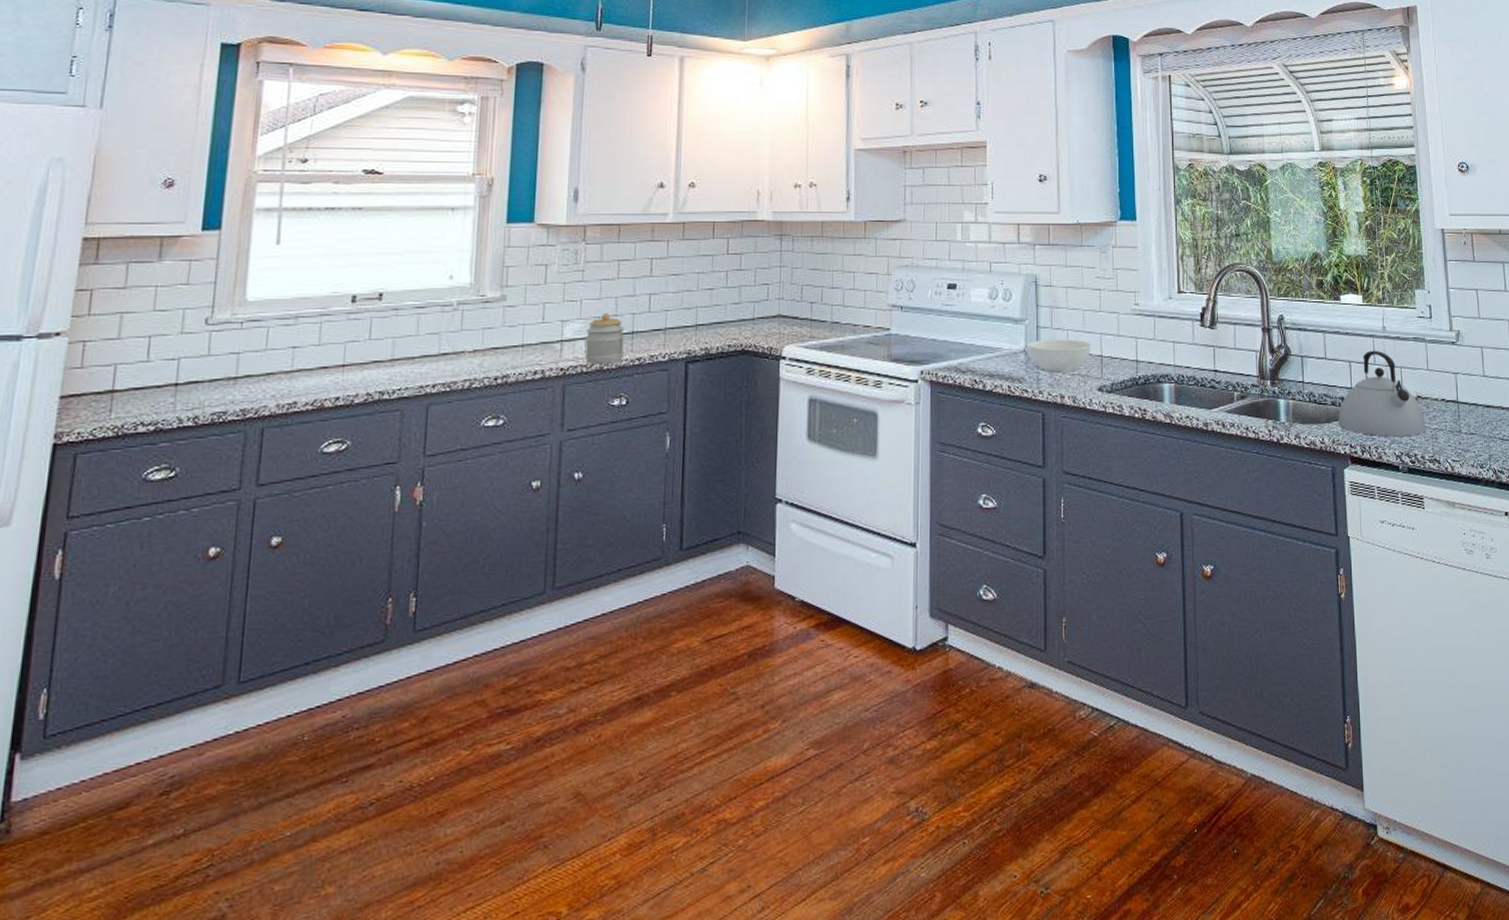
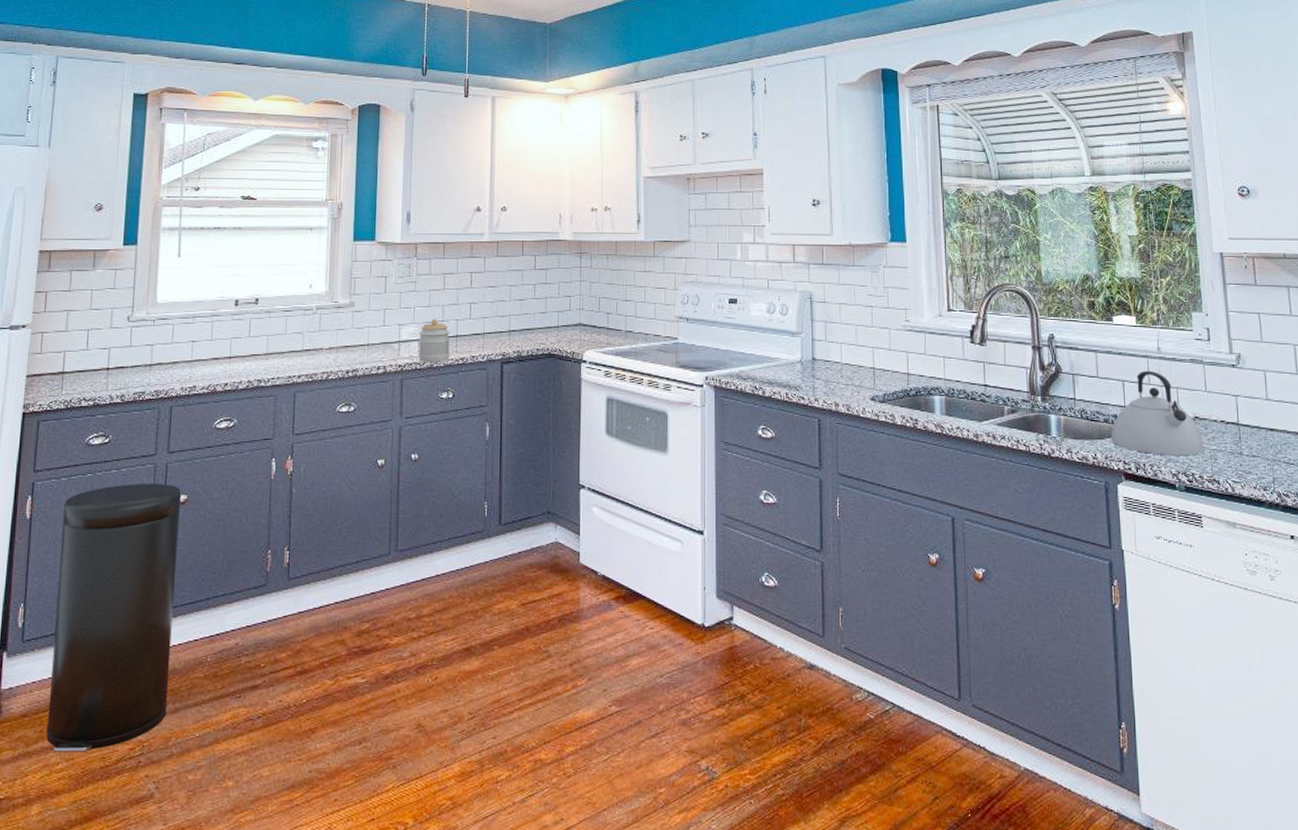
pedal bin: none [74,524,274,878] -> present [46,484,182,753]
bowl: present [1026,339,1092,373] -> none [802,351,865,383]

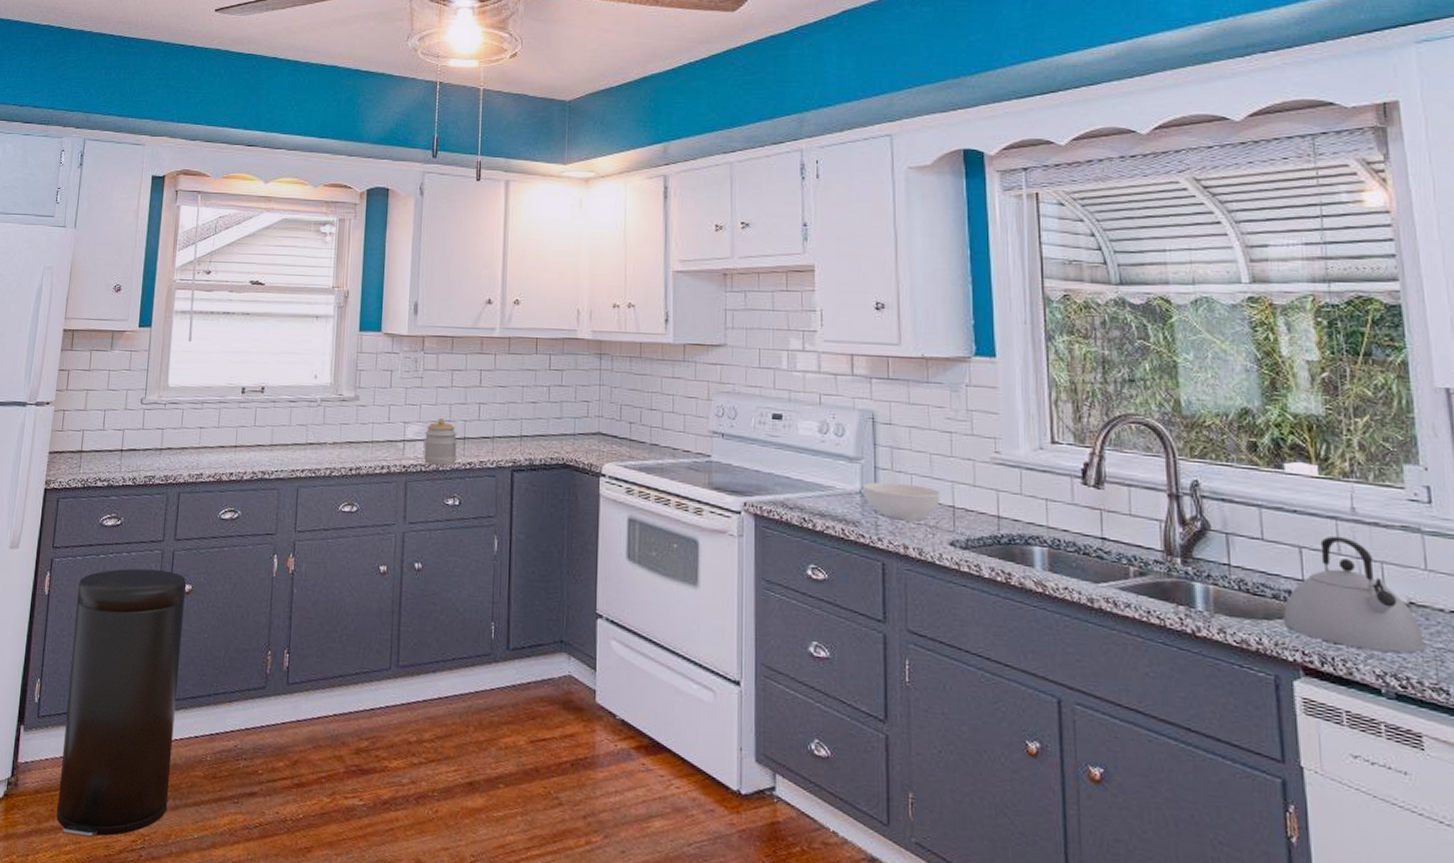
bowl: none [802,351,865,383] -> present [862,482,942,522]

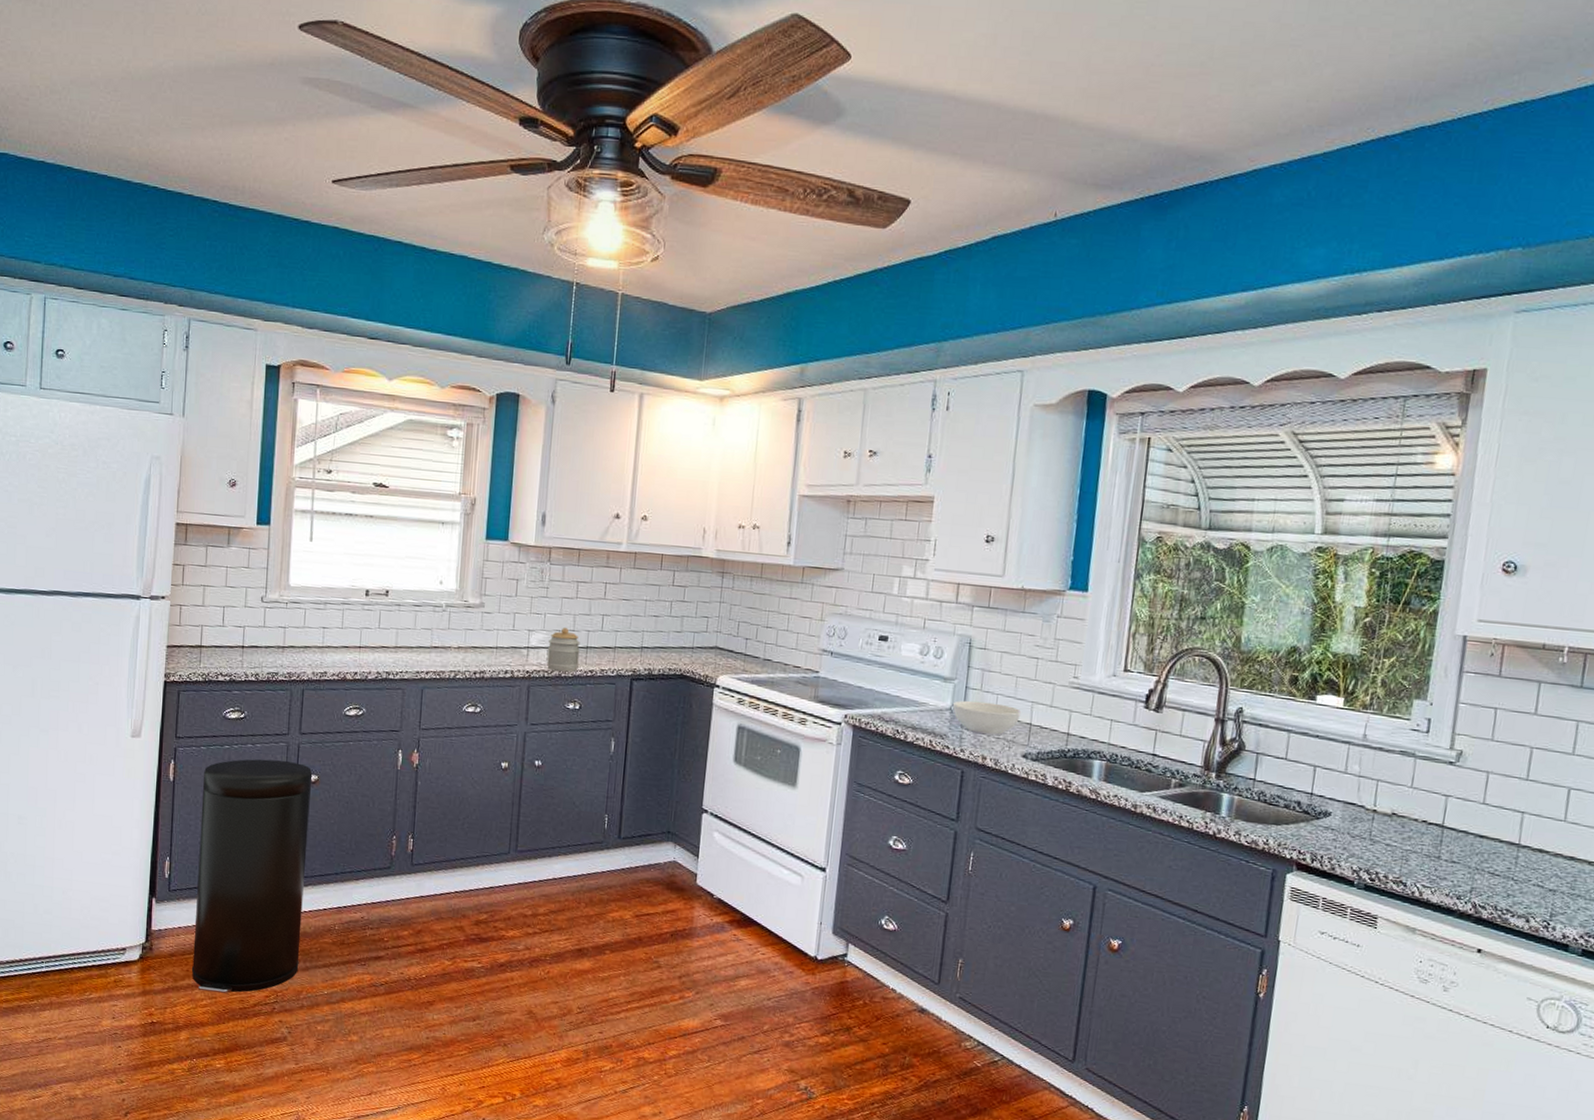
kettle: present [1282,535,1427,654] -> none [1288,757,1398,854]

